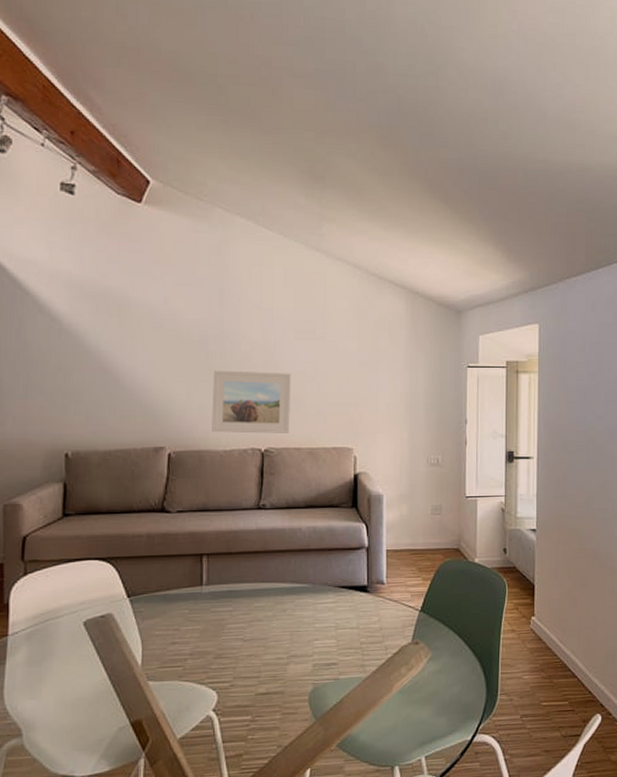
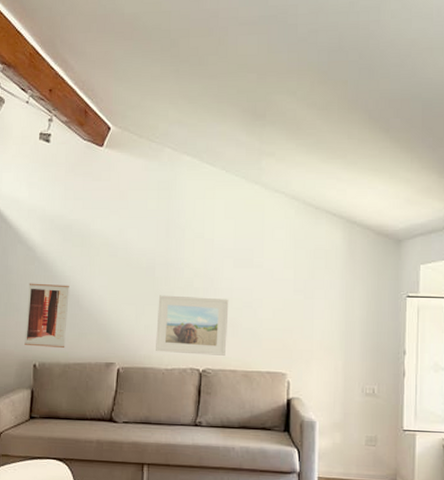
wall art: none [52,360,107,434] -> present [24,283,69,349]

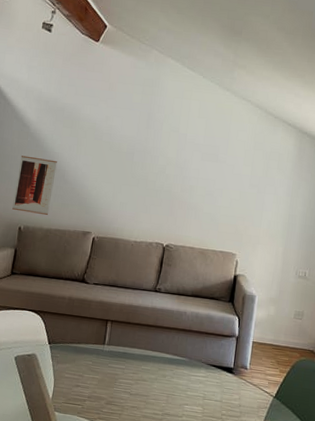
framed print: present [156,295,229,356] -> none [128,177,195,234]

